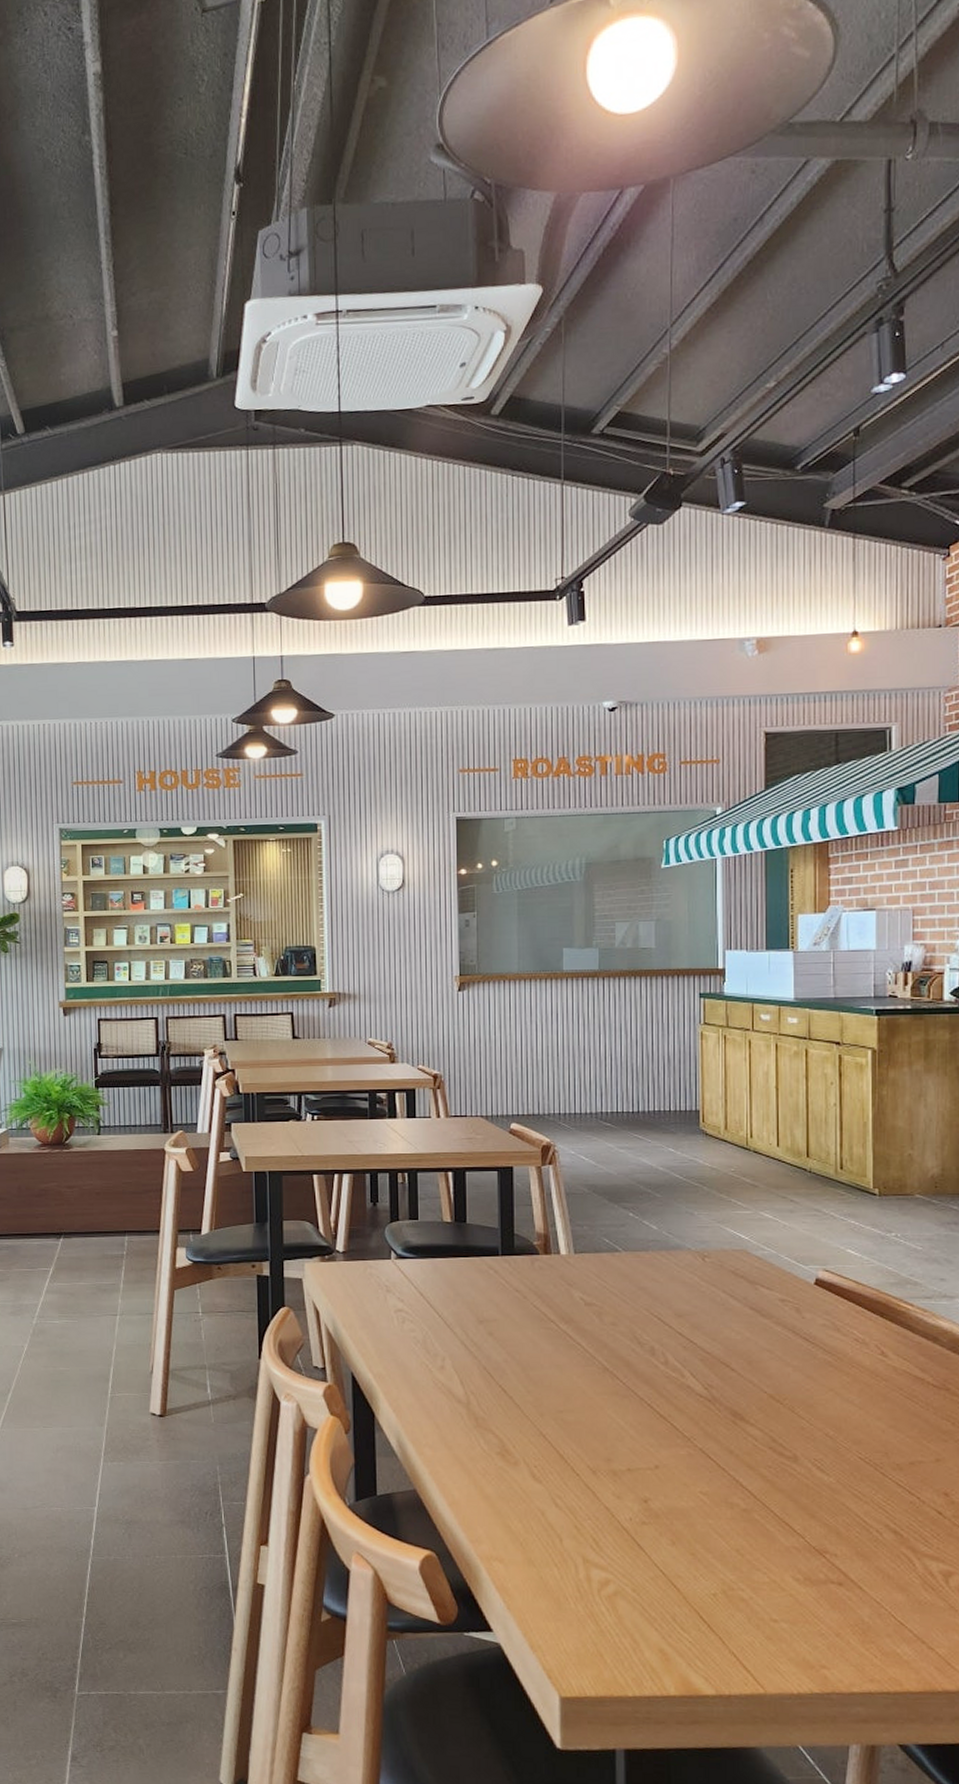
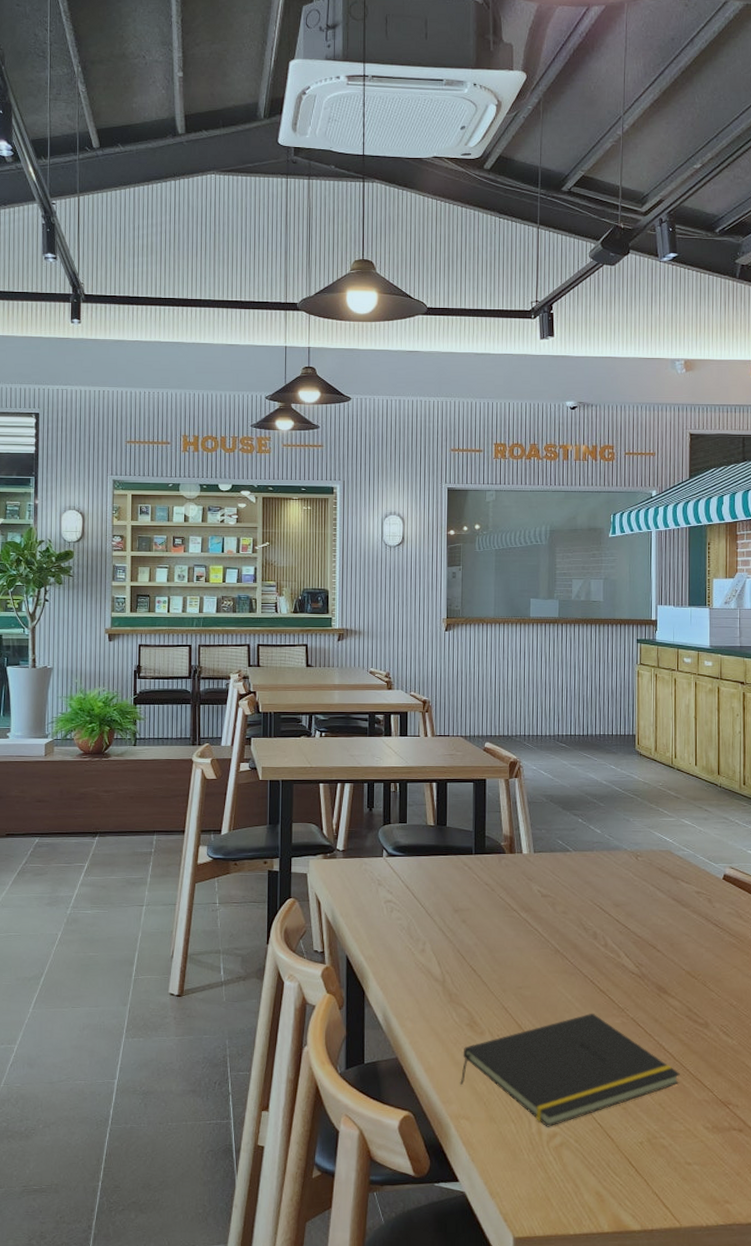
notepad: none [491,1442,762,1573] -> present [460,1013,680,1127]

